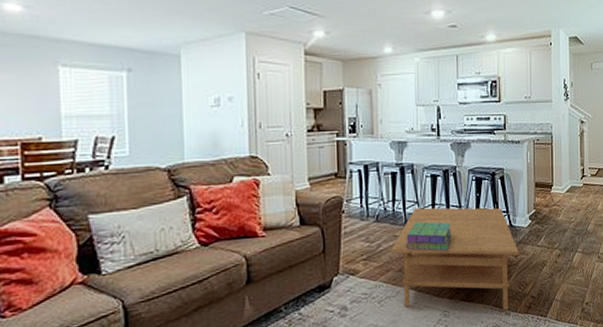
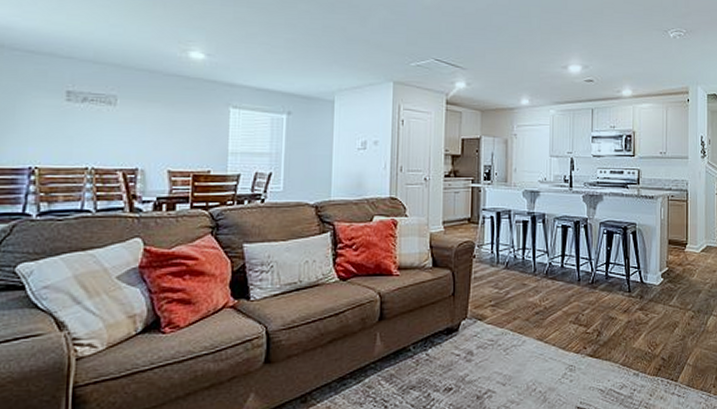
coffee table: present [391,207,519,311] -> none [519,258,650,370]
stack of books: present [405,221,452,251] -> none [533,272,580,304]

